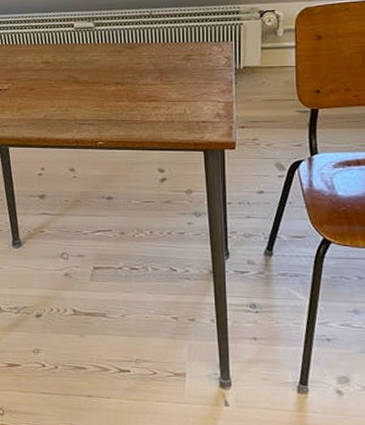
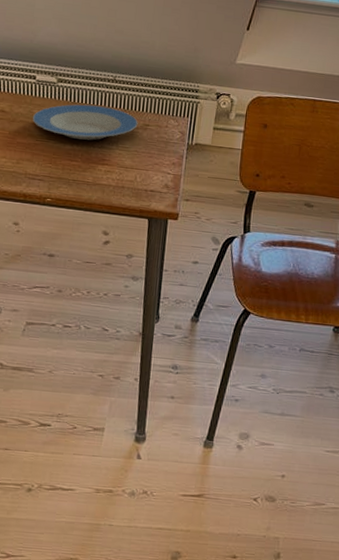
plate: none [75,43,180,79] -> present [32,104,138,141]

